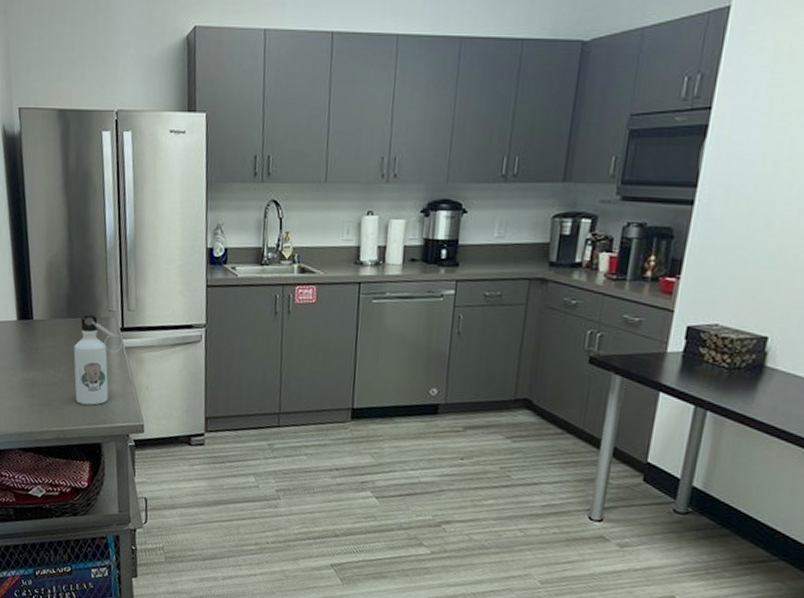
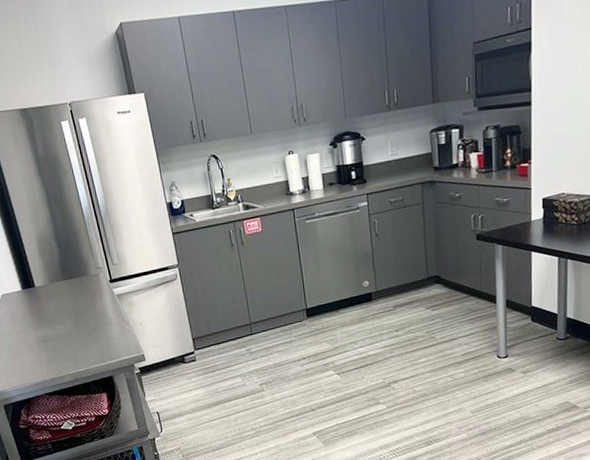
water bottle: present [73,314,124,405] -> none [74,273,115,348]

